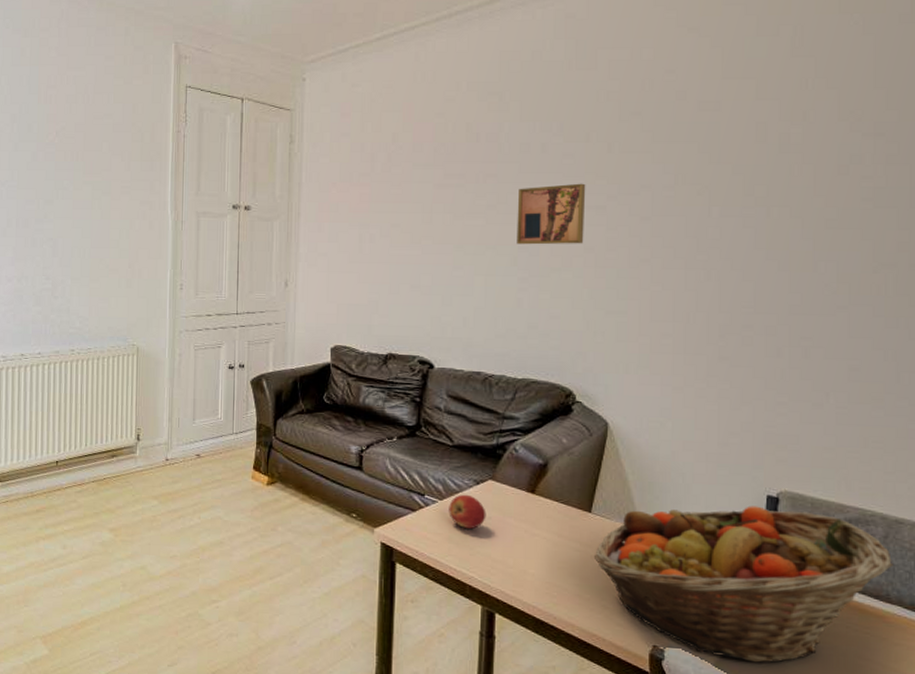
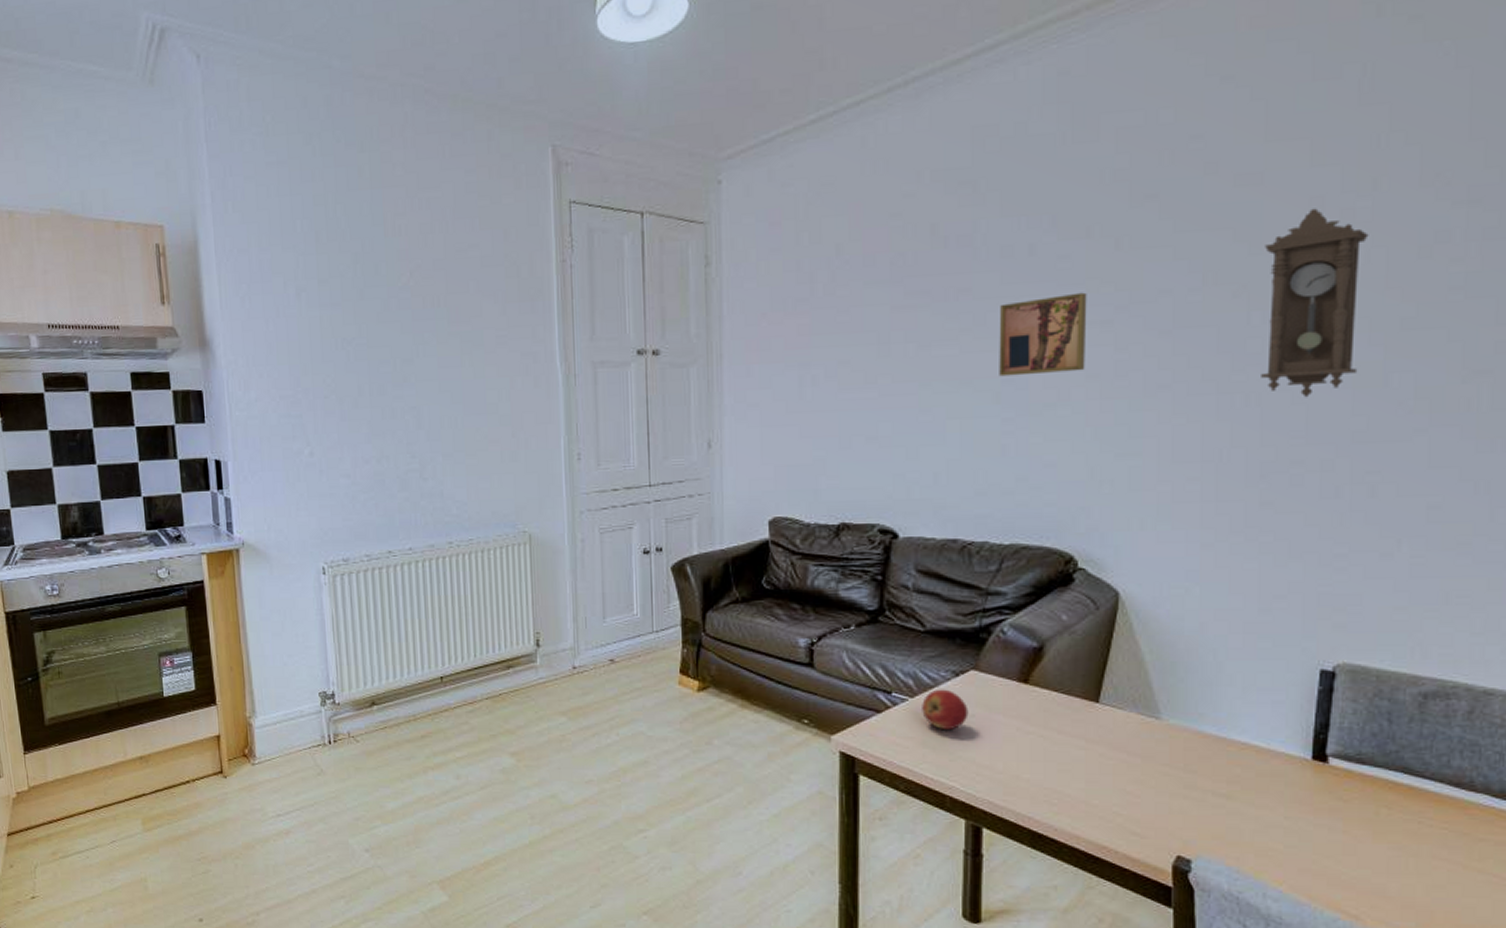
fruit basket: present [593,506,893,663] -> none [1102,683,1480,870]
pendulum clock: none [719,131,800,277] -> present [1261,208,1369,398]

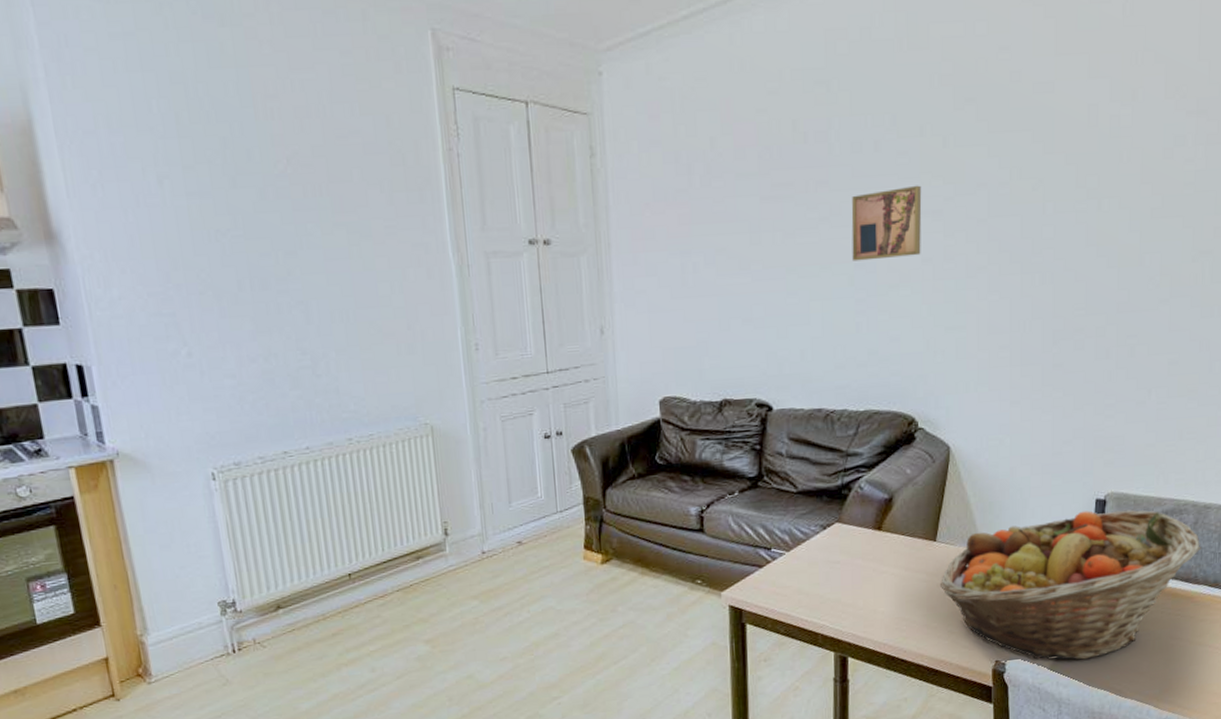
apple: present [922,689,969,729] -> none [796,541,835,577]
fruit basket: none [1102,683,1480,870] -> present [939,510,1201,660]
pendulum clock: present [1261,208,1369,398] -> none [1053,114,1130,276]

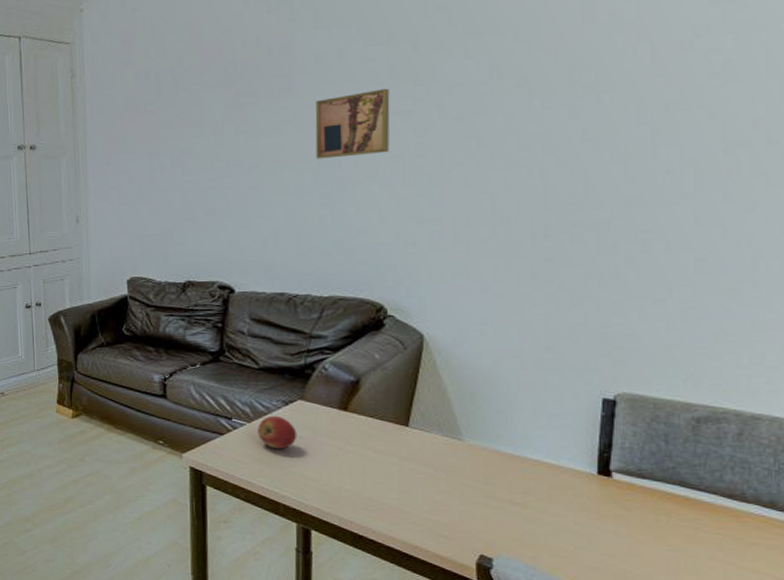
apple: none [796,541,835,577] -> present [257,415,297,449]
fruit basket: present [939,510,1201,660] -> none [413,410,749,568]

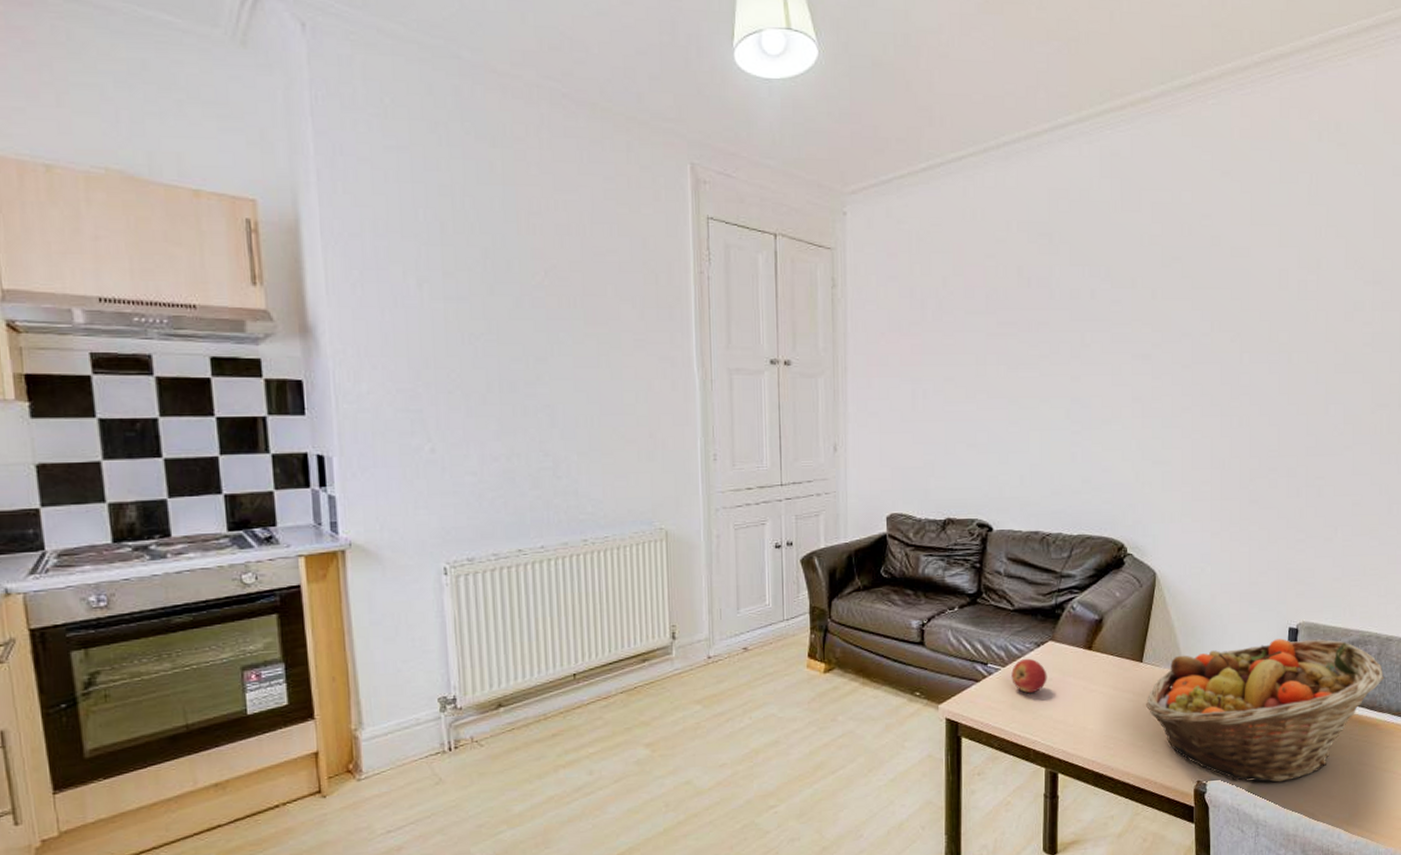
wall art: present [315,88,390,159] -> none [1069,331,1133,396]
fruit basket: none [413,410,749,568] -> present [1145,638,1385,782]

